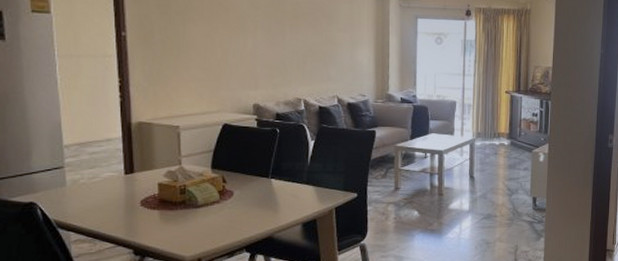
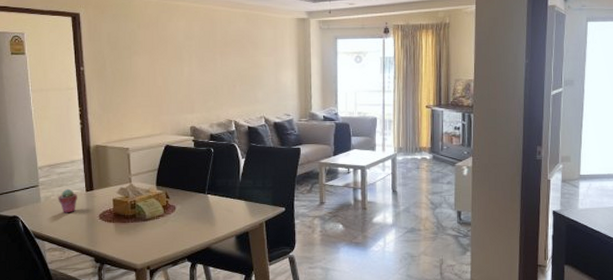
potted succulent: none [89,171,114,199] -> present [58,188,77,213]

